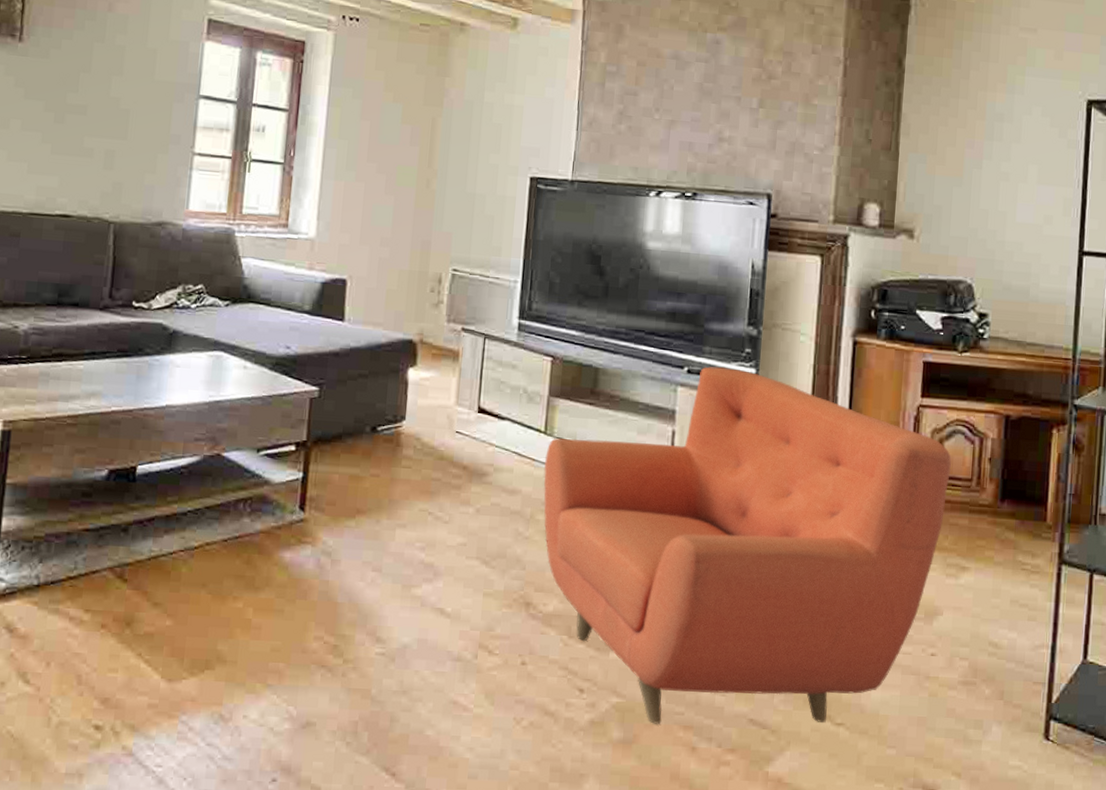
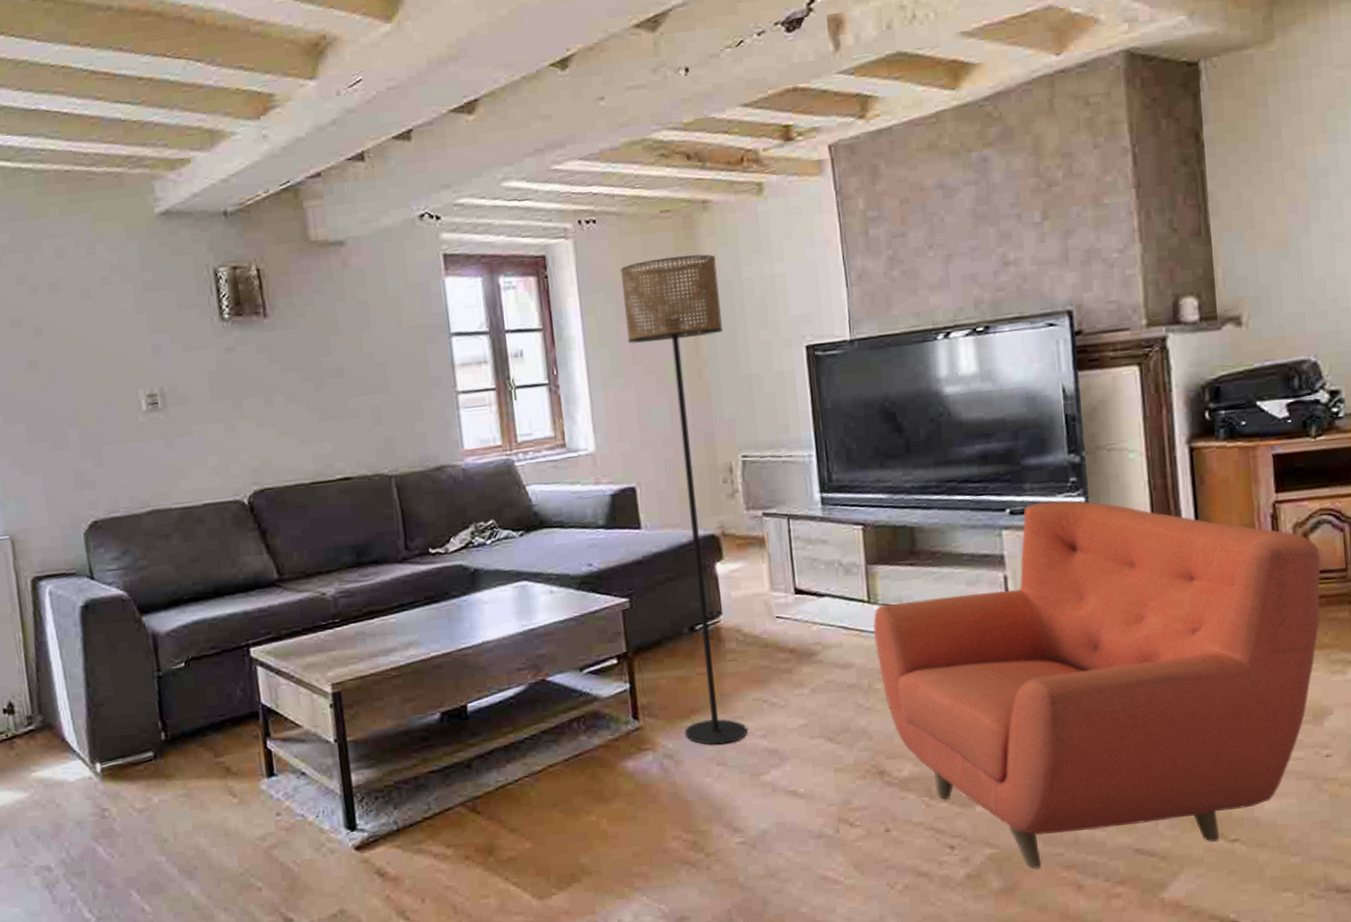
floor lamp: none [347,66,463,550] -> present [620,254,748,745]

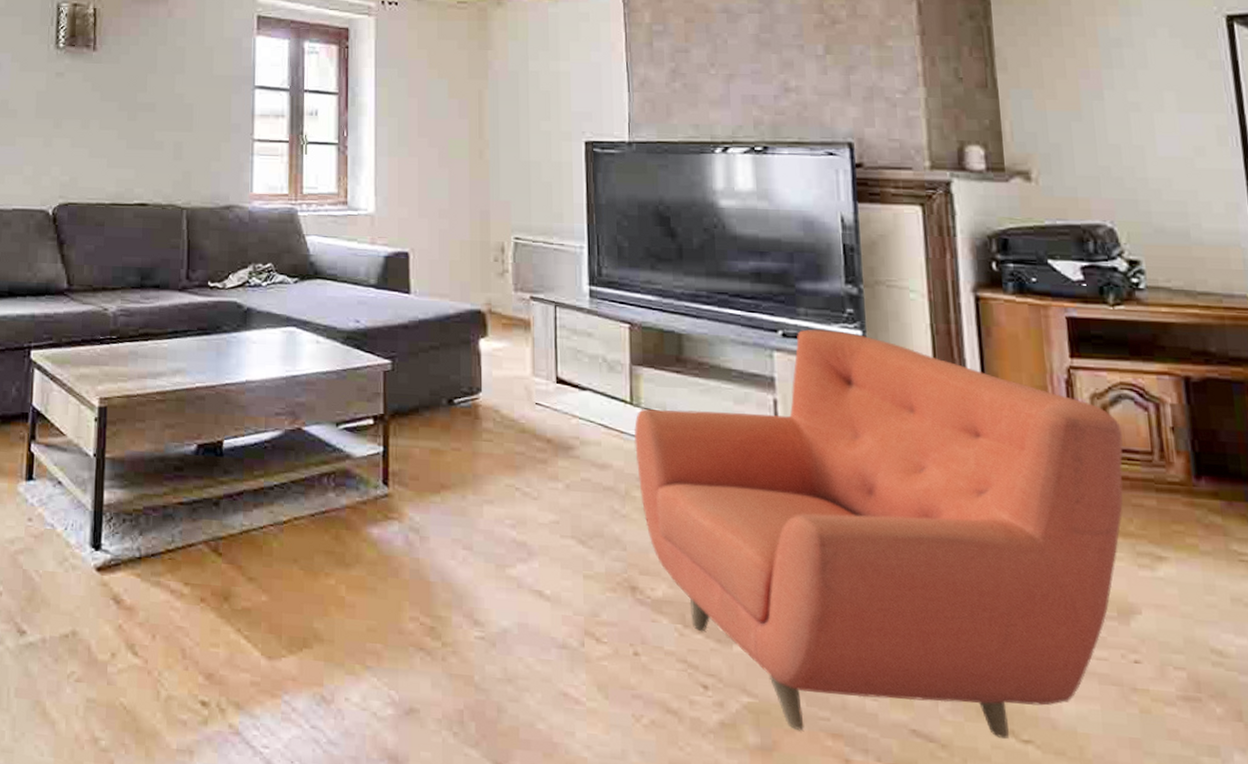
floor lamp: present [620,254,748,745] -> none [415,43,507,528]

